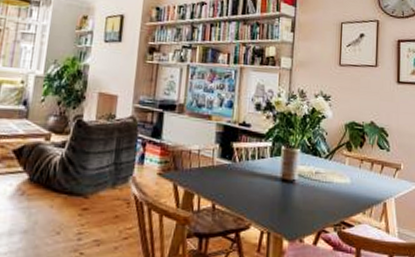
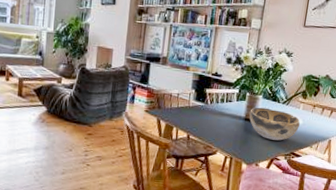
decorative bowl: none [286,164,347,207] -> present [249,107,300,141]

